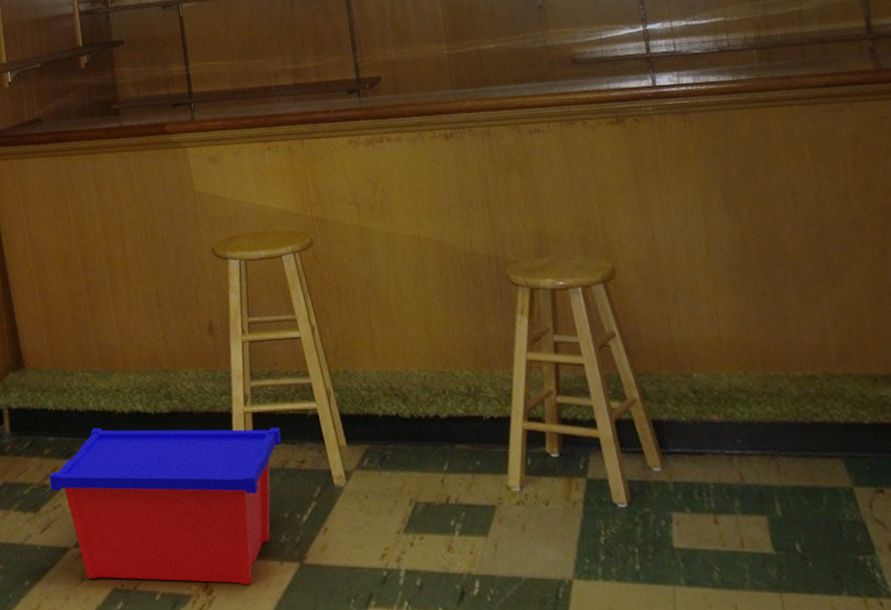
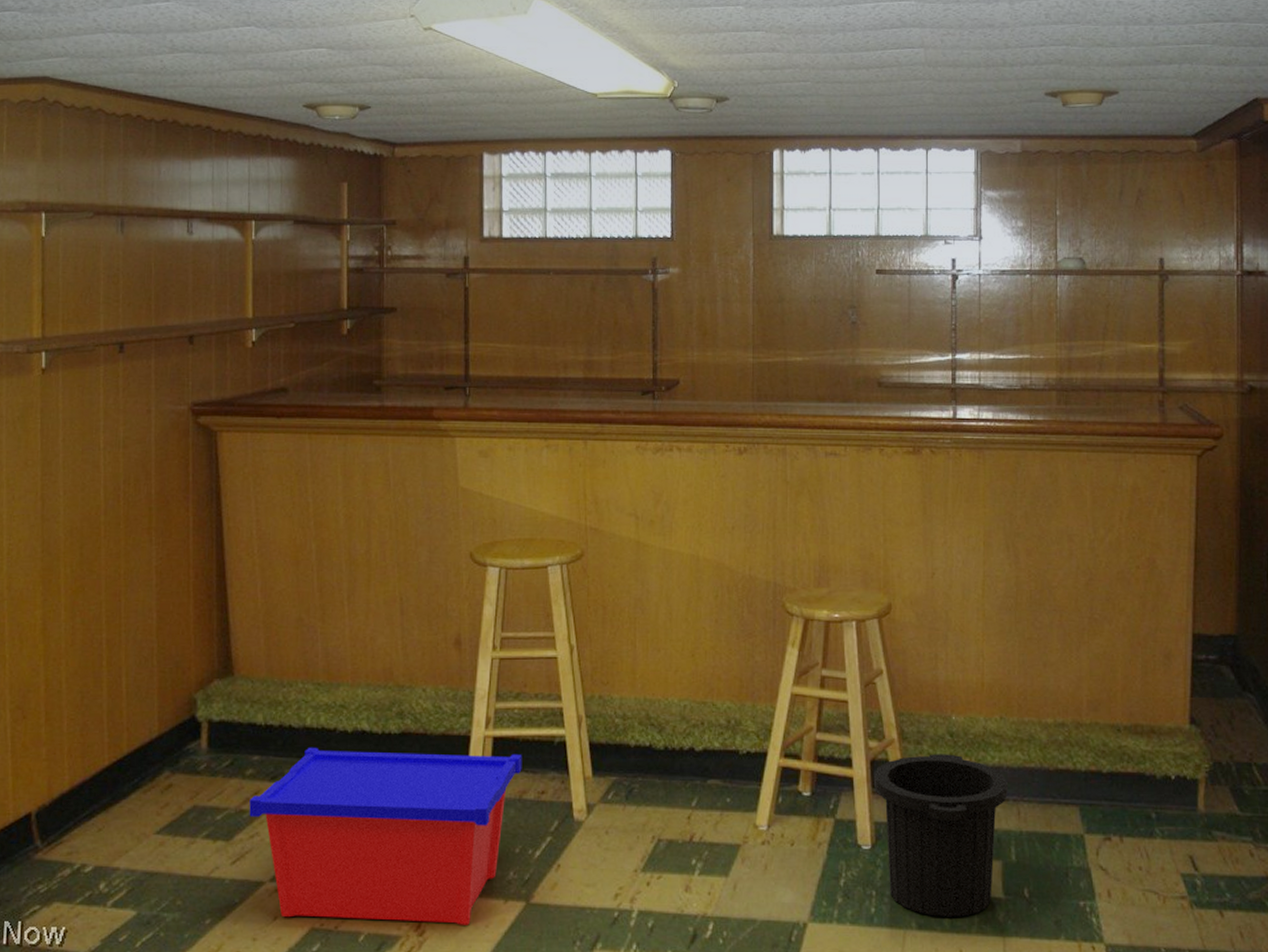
trash can: none [619,411,763,573] -> present [873,754,1009,917]

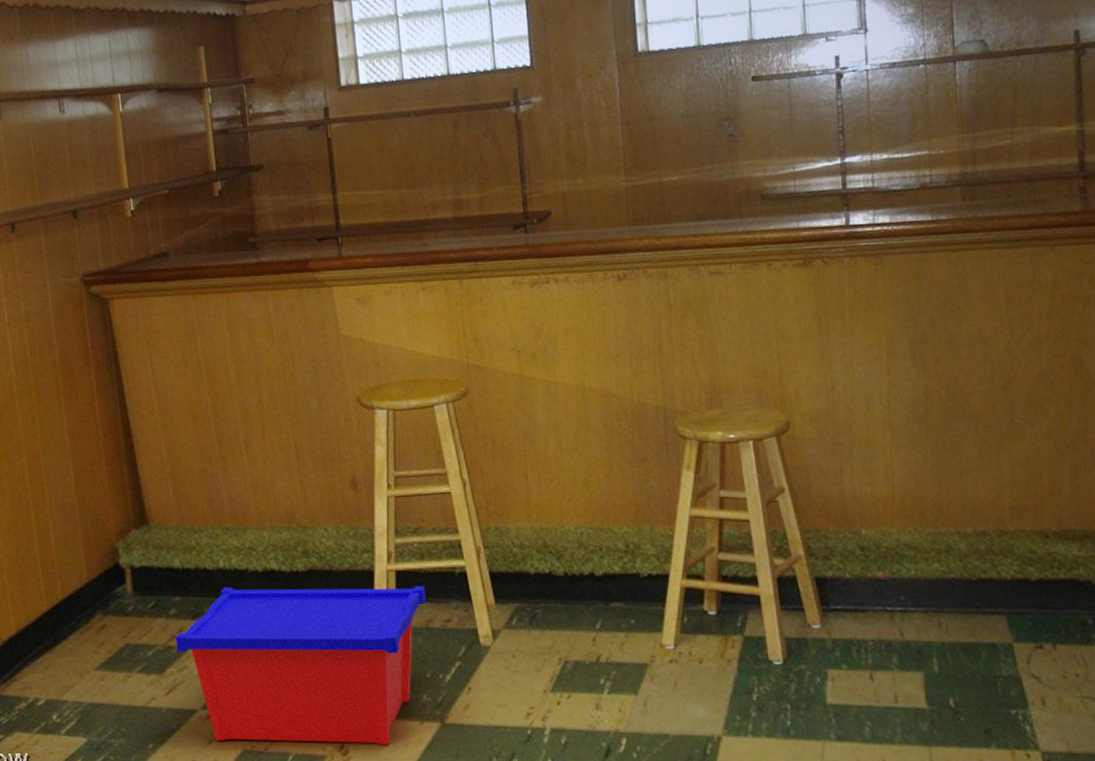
trash can: present [873,754,1009,917] -> none [781,568,927,728]

